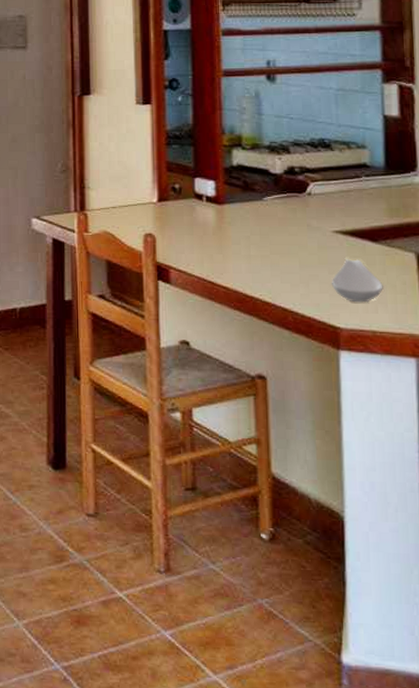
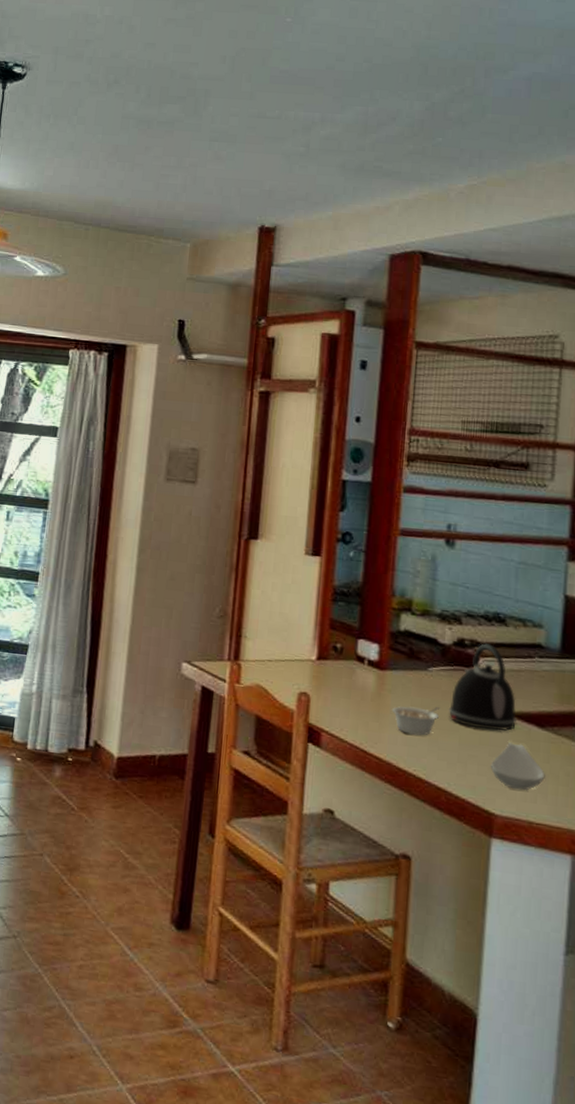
legume: none [234,234,279,262] -> present [392,706,440,736]
kettle: none [286,168,351,249] -> present [448,642,517,731]

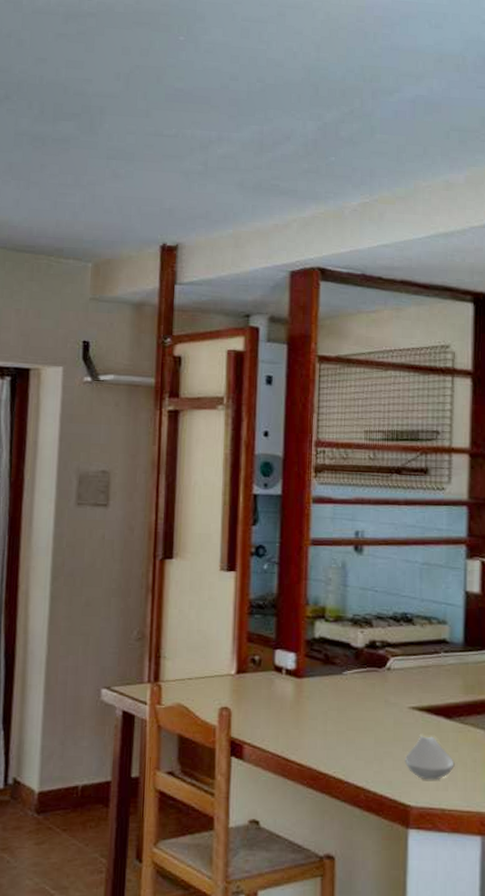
legume: present [392,706,440,736] -> none [311,709,356,738]
kettle: present [448,642,517,731] -> none [363,642,426,726]

